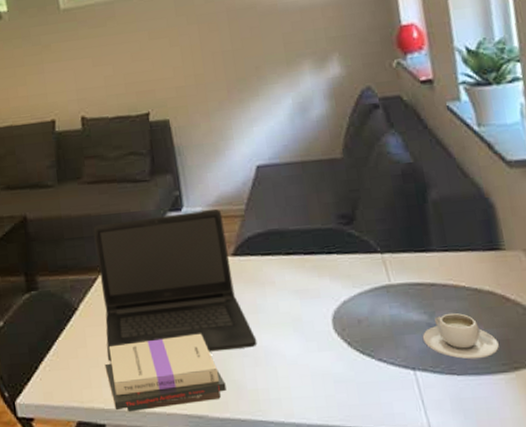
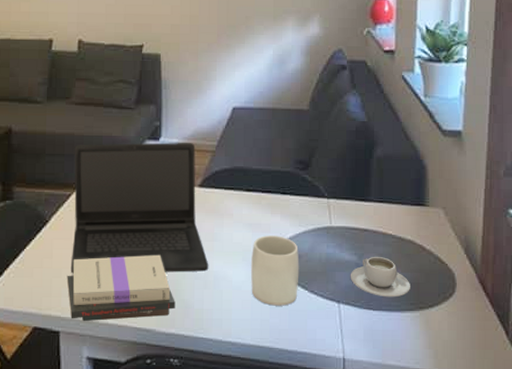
mug: none [302,300,364,379] -> present [250,235,300,306]

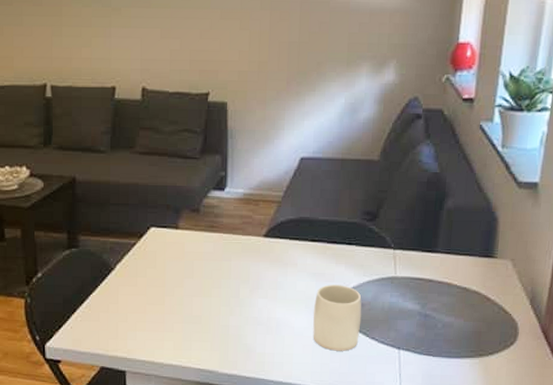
books: present [66,254,175,322] -> none [132,301,238,363]
laptop: present [70,142,209,274] -> none [136,193,272,319]
teacup: present [350,256,410,298] -> none [411,305,472,345]

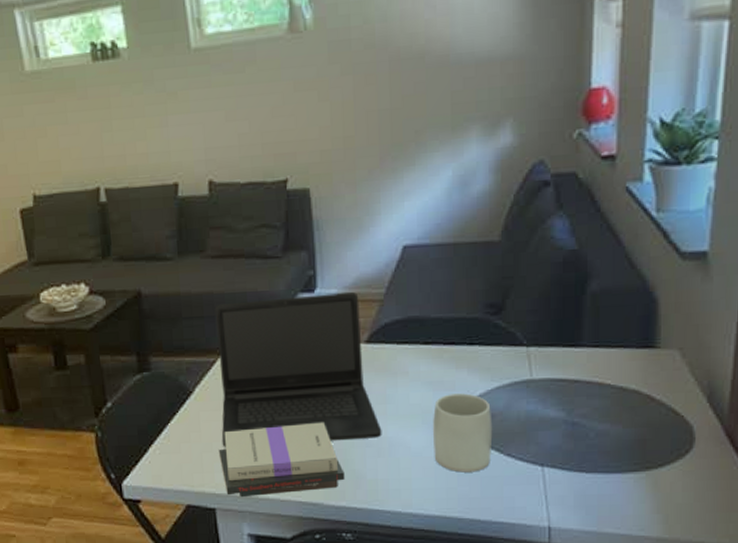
books: none [132,301,238,363] -> present [218,422,345,498]
laptop: none [136,193,272,319] -> present [214,292,382,447]

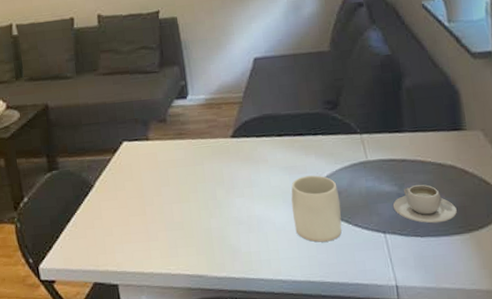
laptop: present [214,292,382,447] -> none [108,97,251,231]
books: present [218,422,345,498] -> none [117,205,224,274]
teacup: none [556,410,634,458] -> present [392,184,457,224]

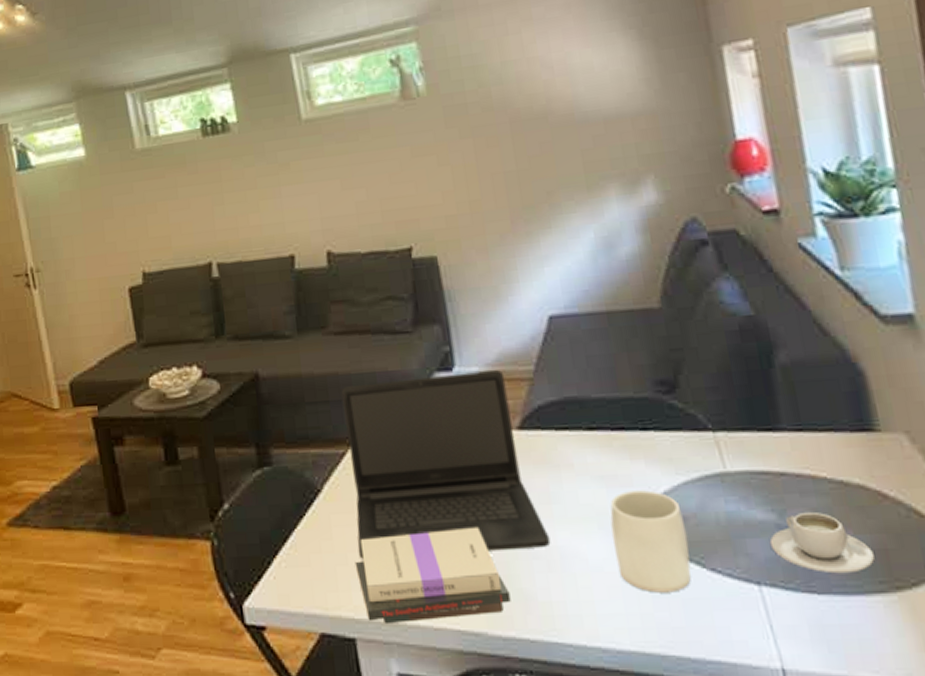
laptop: none [108,97,251,231] -> present [341,370,551,559]
books: none [117,205,224,274] -> present [355,526,511,625]

